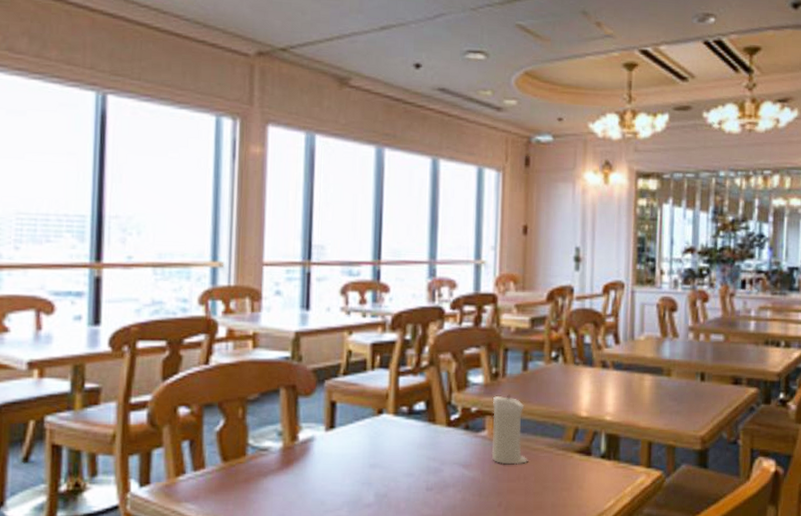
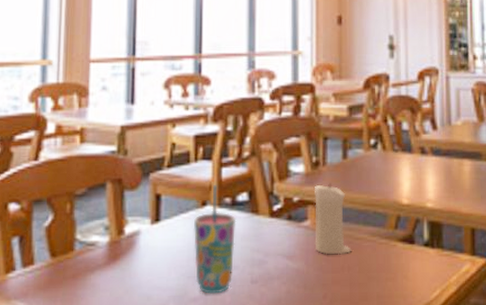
cup: none [369,394,413,500] -> present [194,185,237,294]

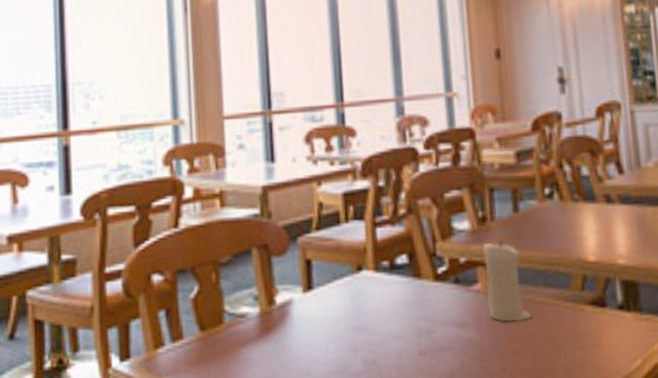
cup: present [194,185,237,294] -> none [350,247,398,368]

